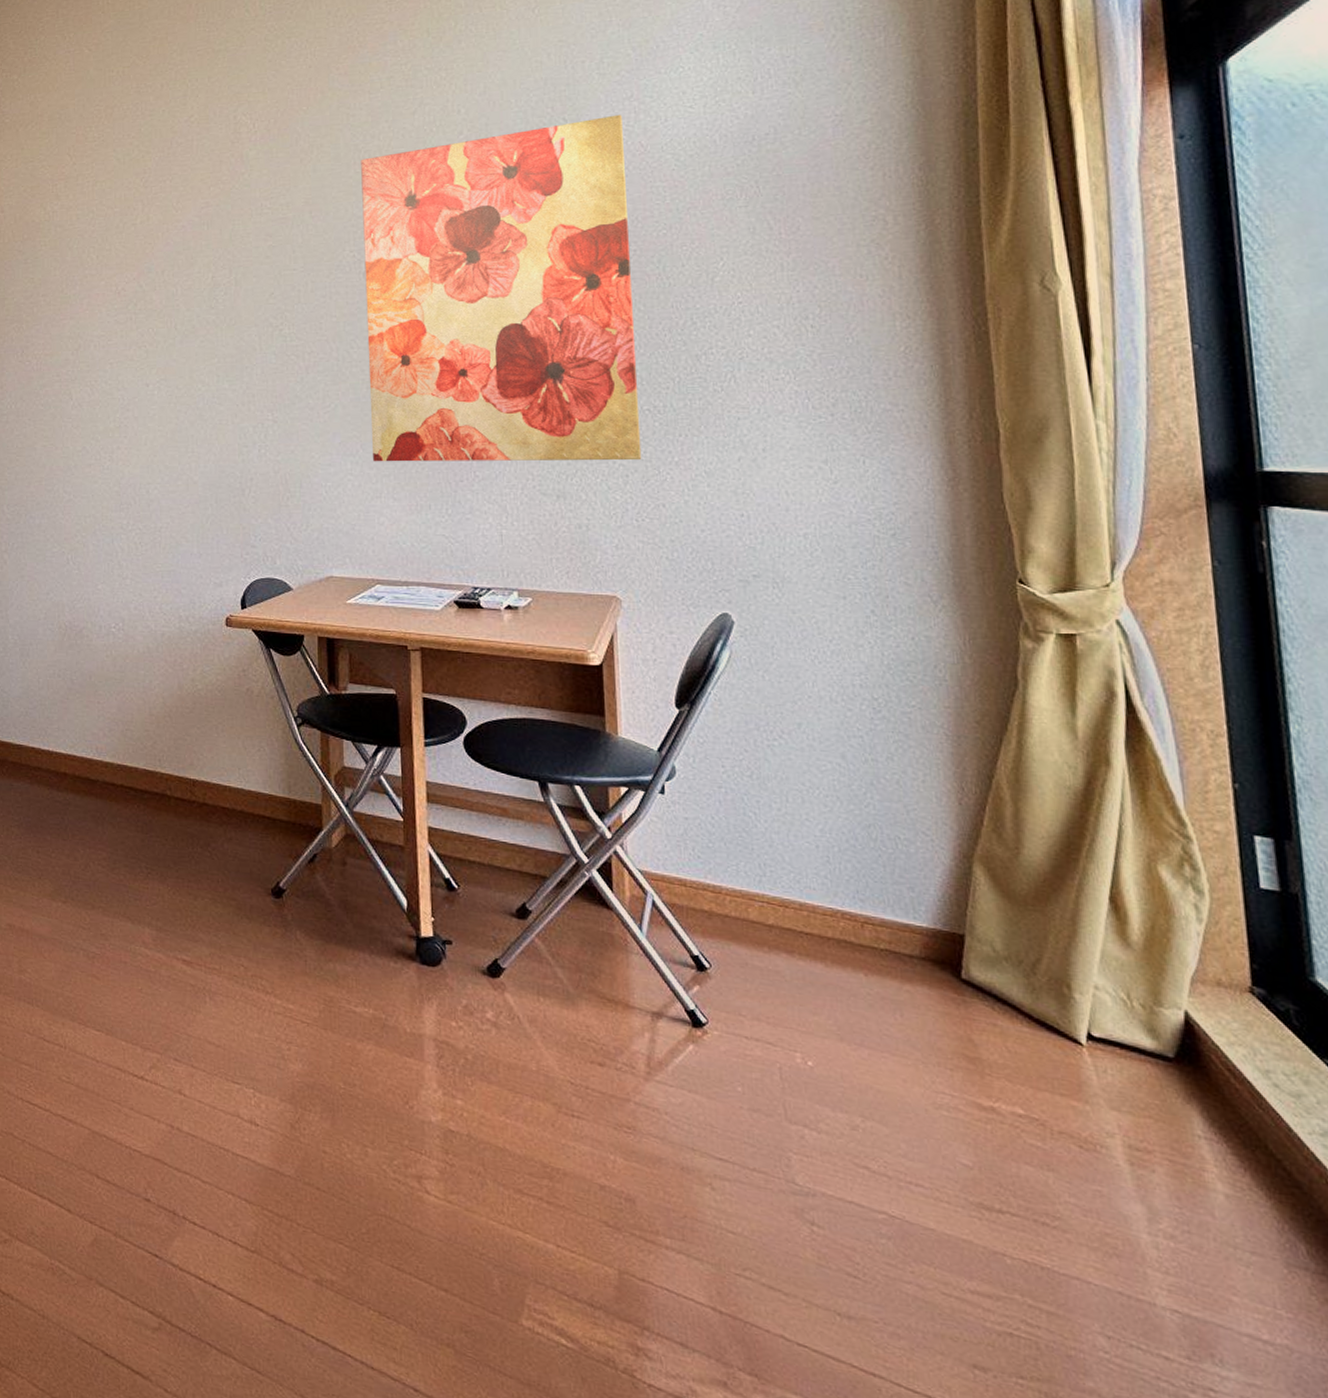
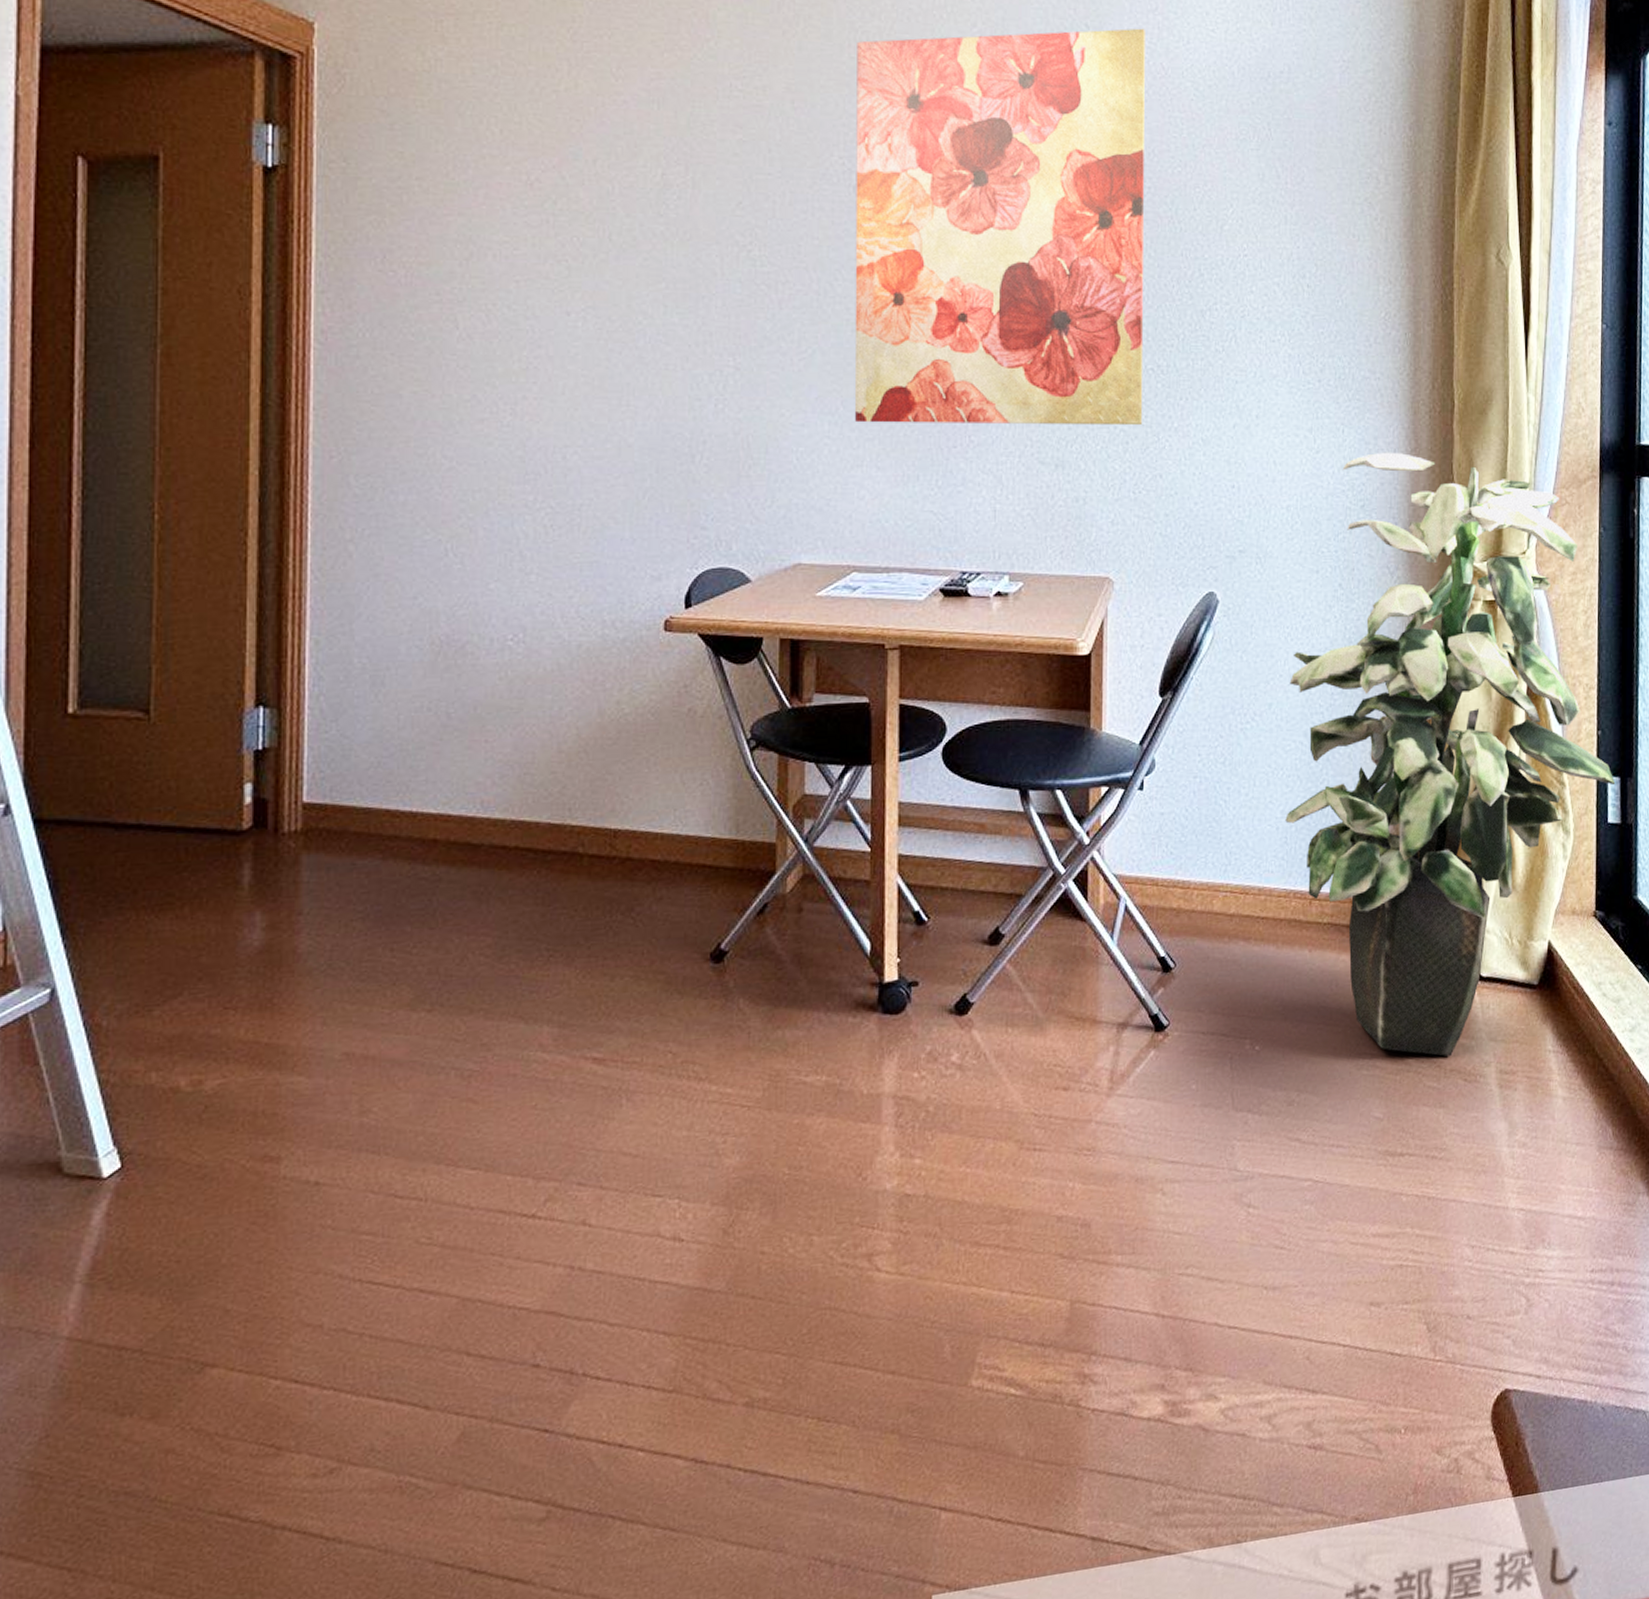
indoor plant: none [820,481,1267,1116] -> present [1285,452,1616,1056]

